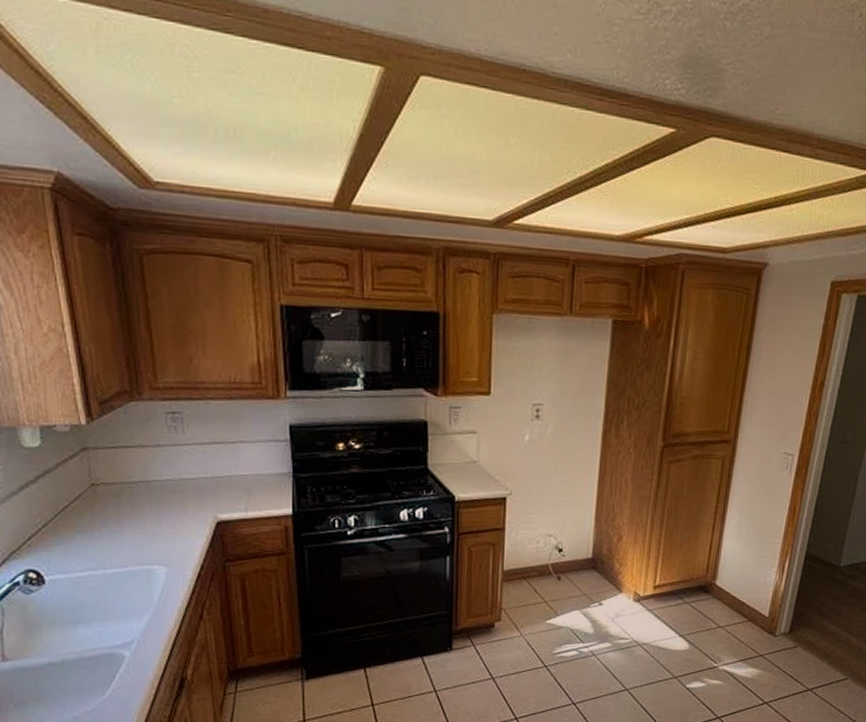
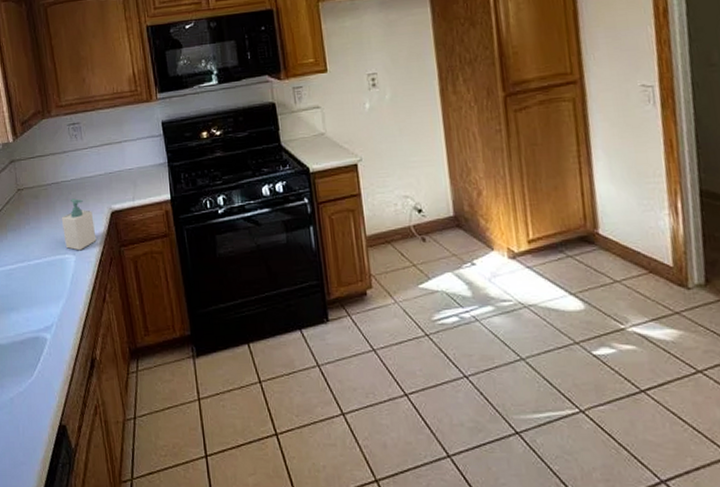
soap bottle: none [150,502,196,562] -> present [61,198,97,251]

